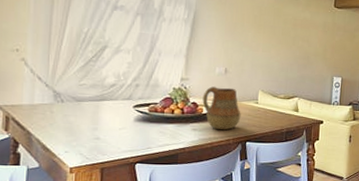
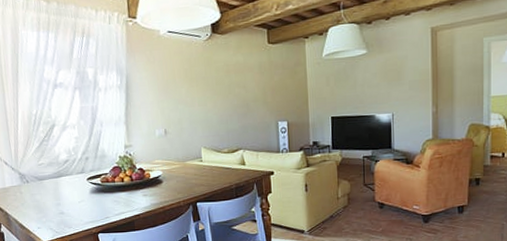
pitcher: present [202,86,241,130] -> none [147,149,188,193]

